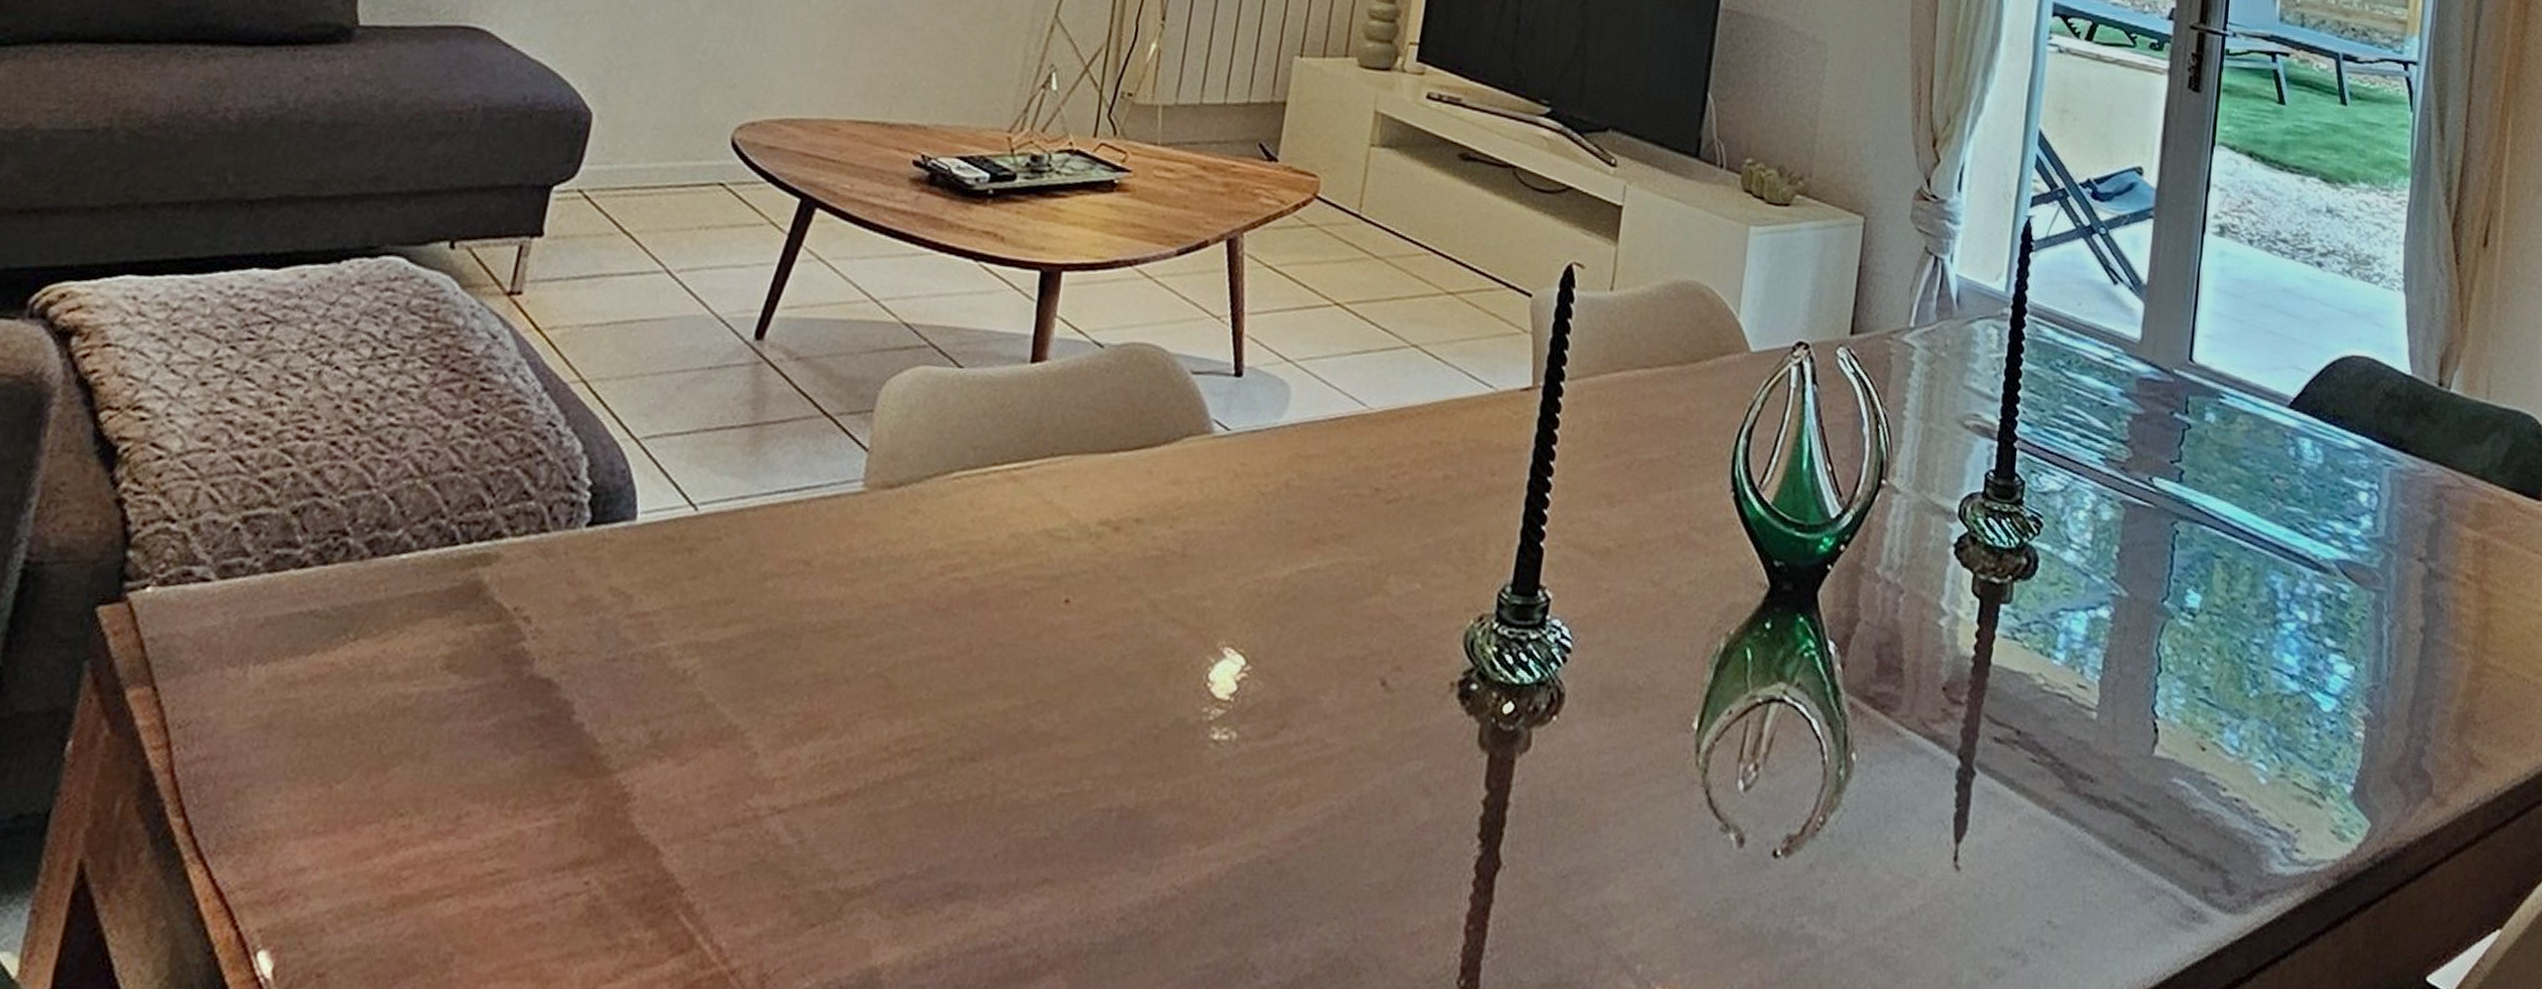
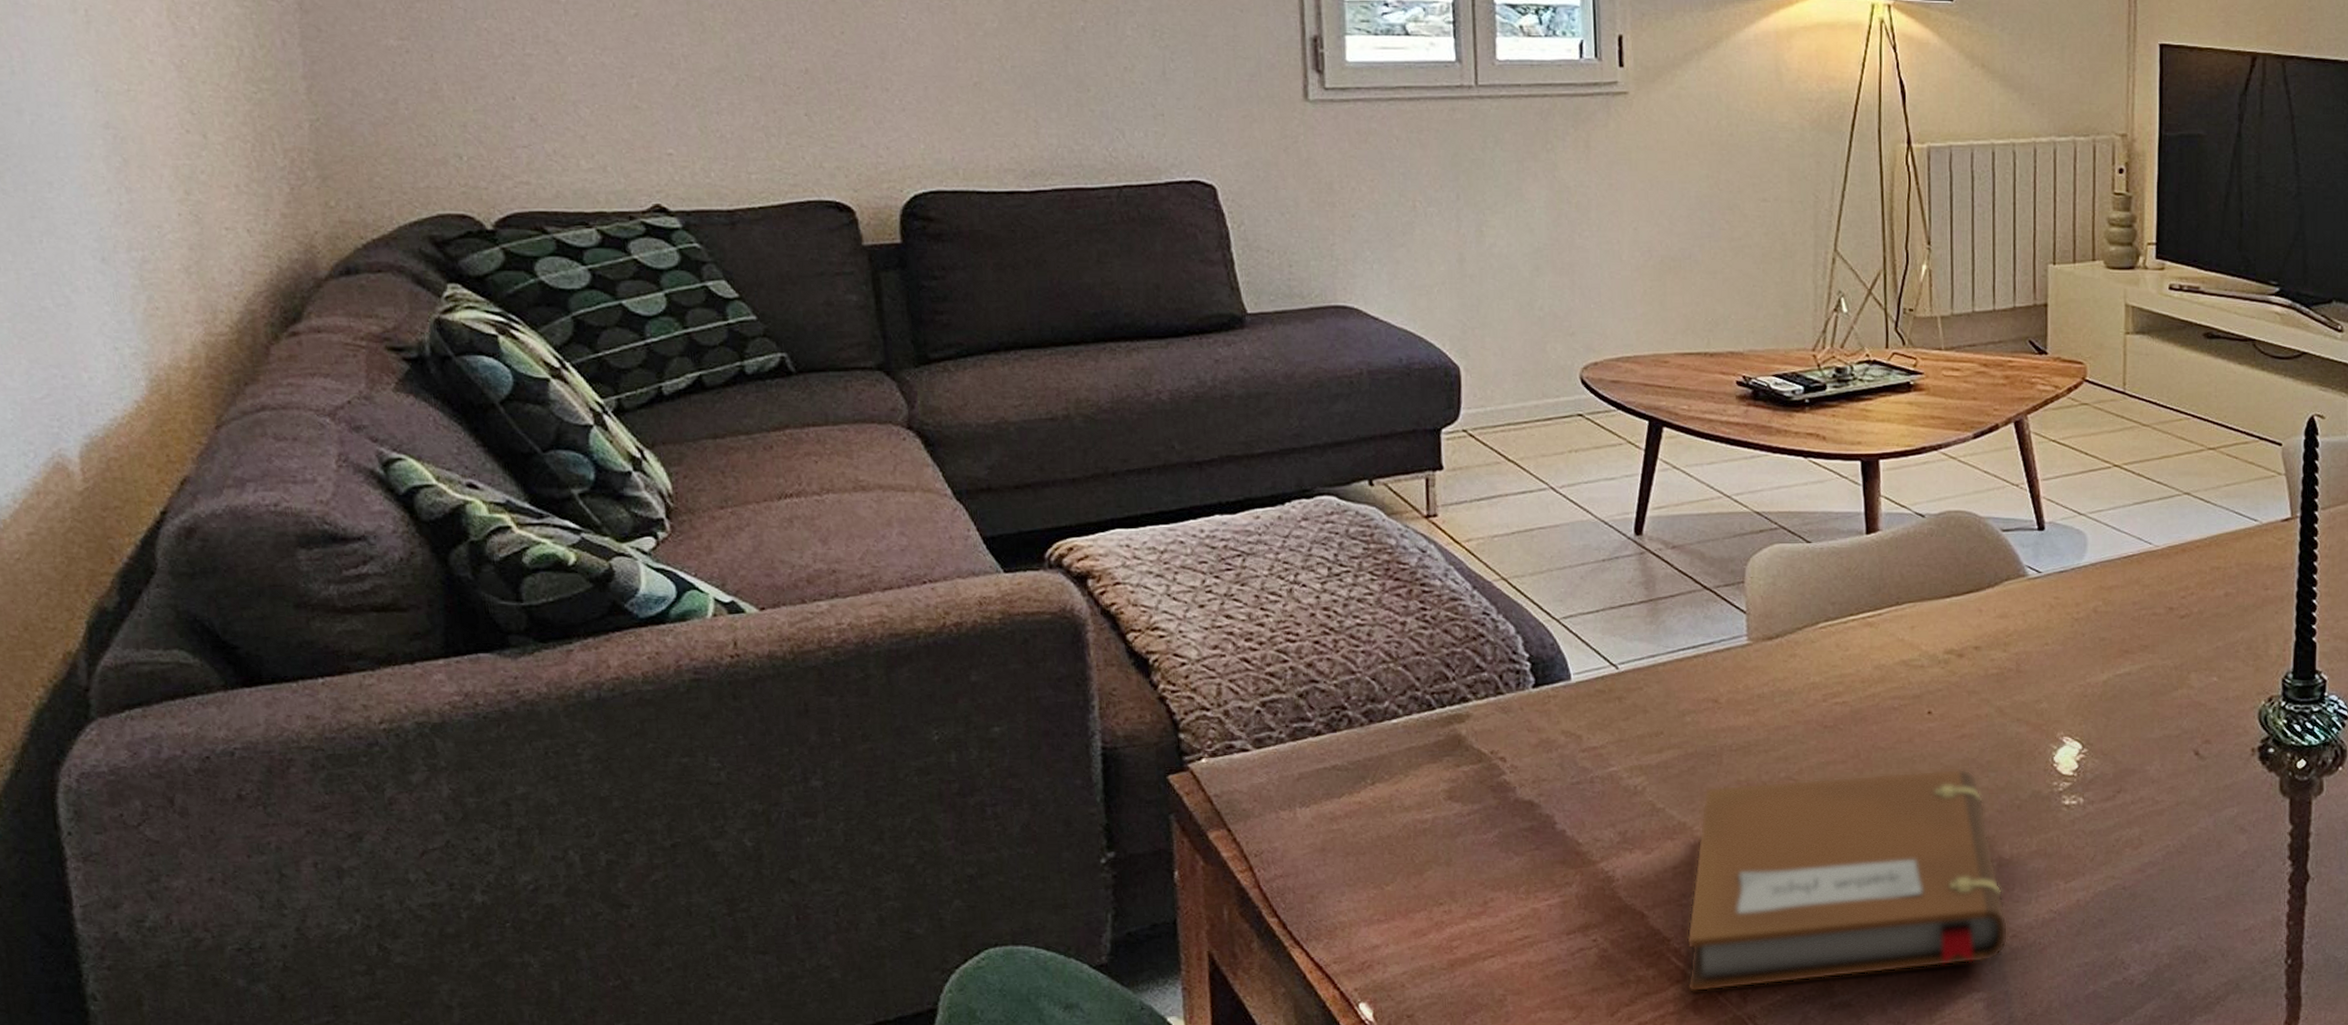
notebook: none [692,678,1118,969] -> present [1686,769,2008,992]

